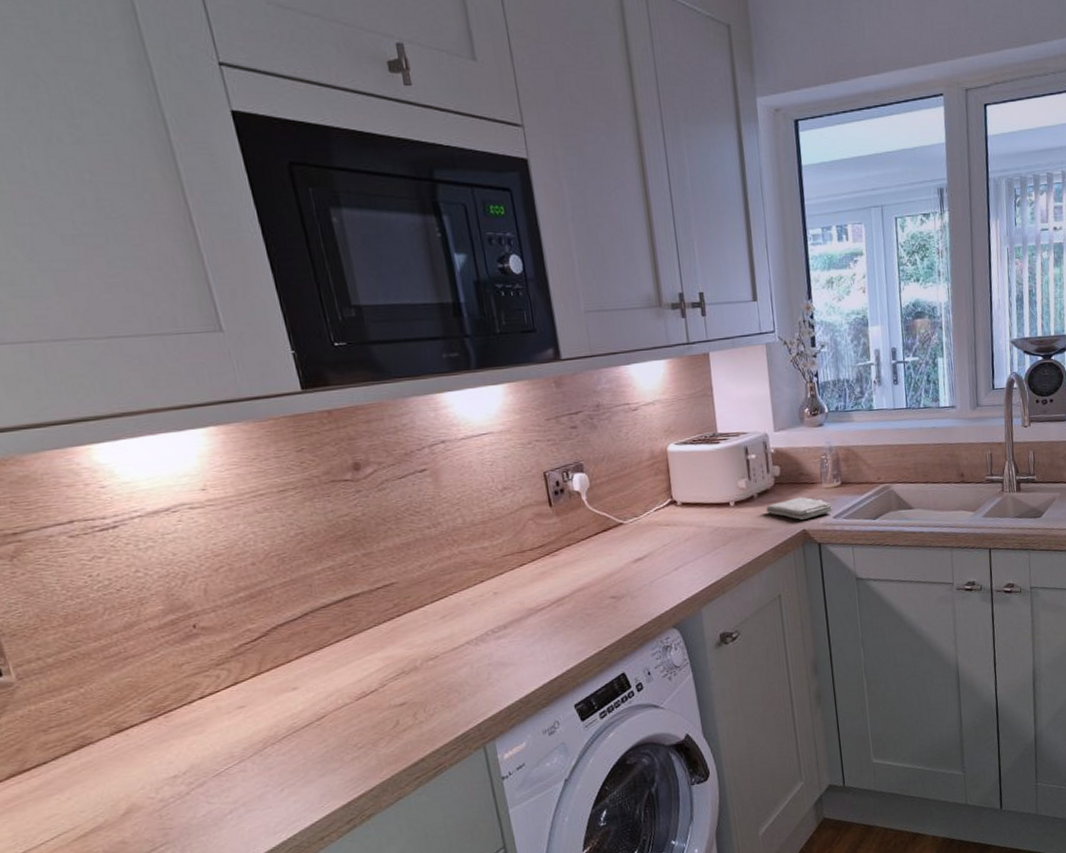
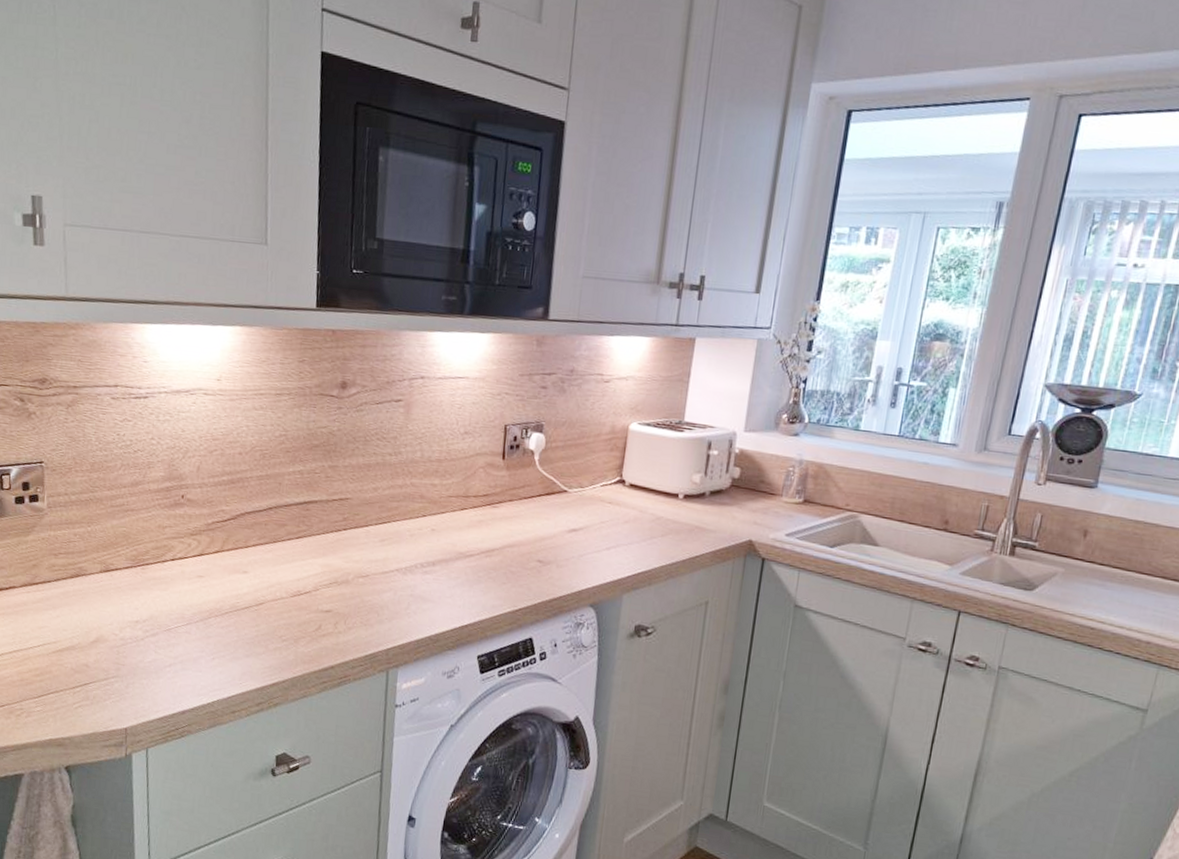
washcloth: present [766,497,834,520] -> none [715,505,788,530]

